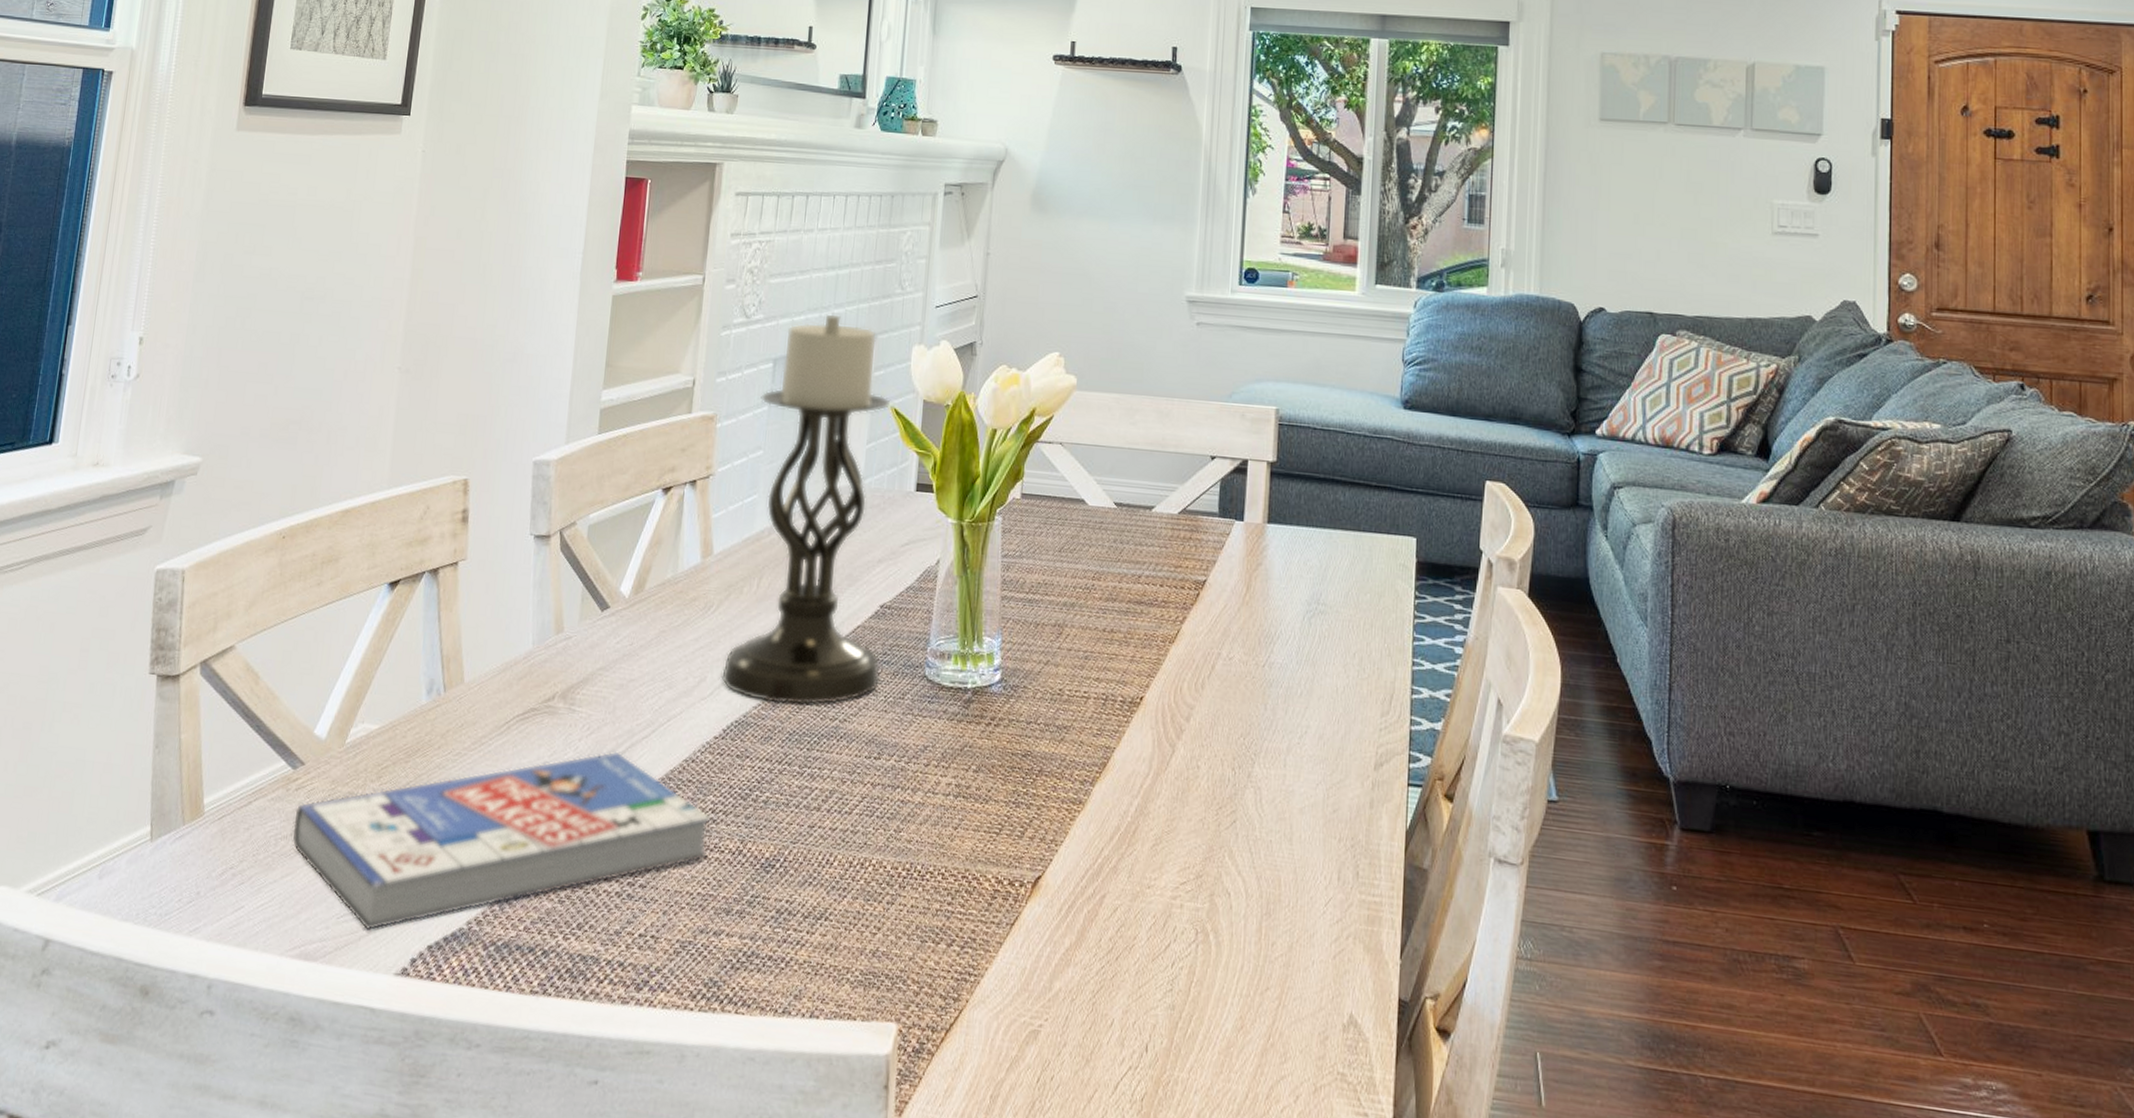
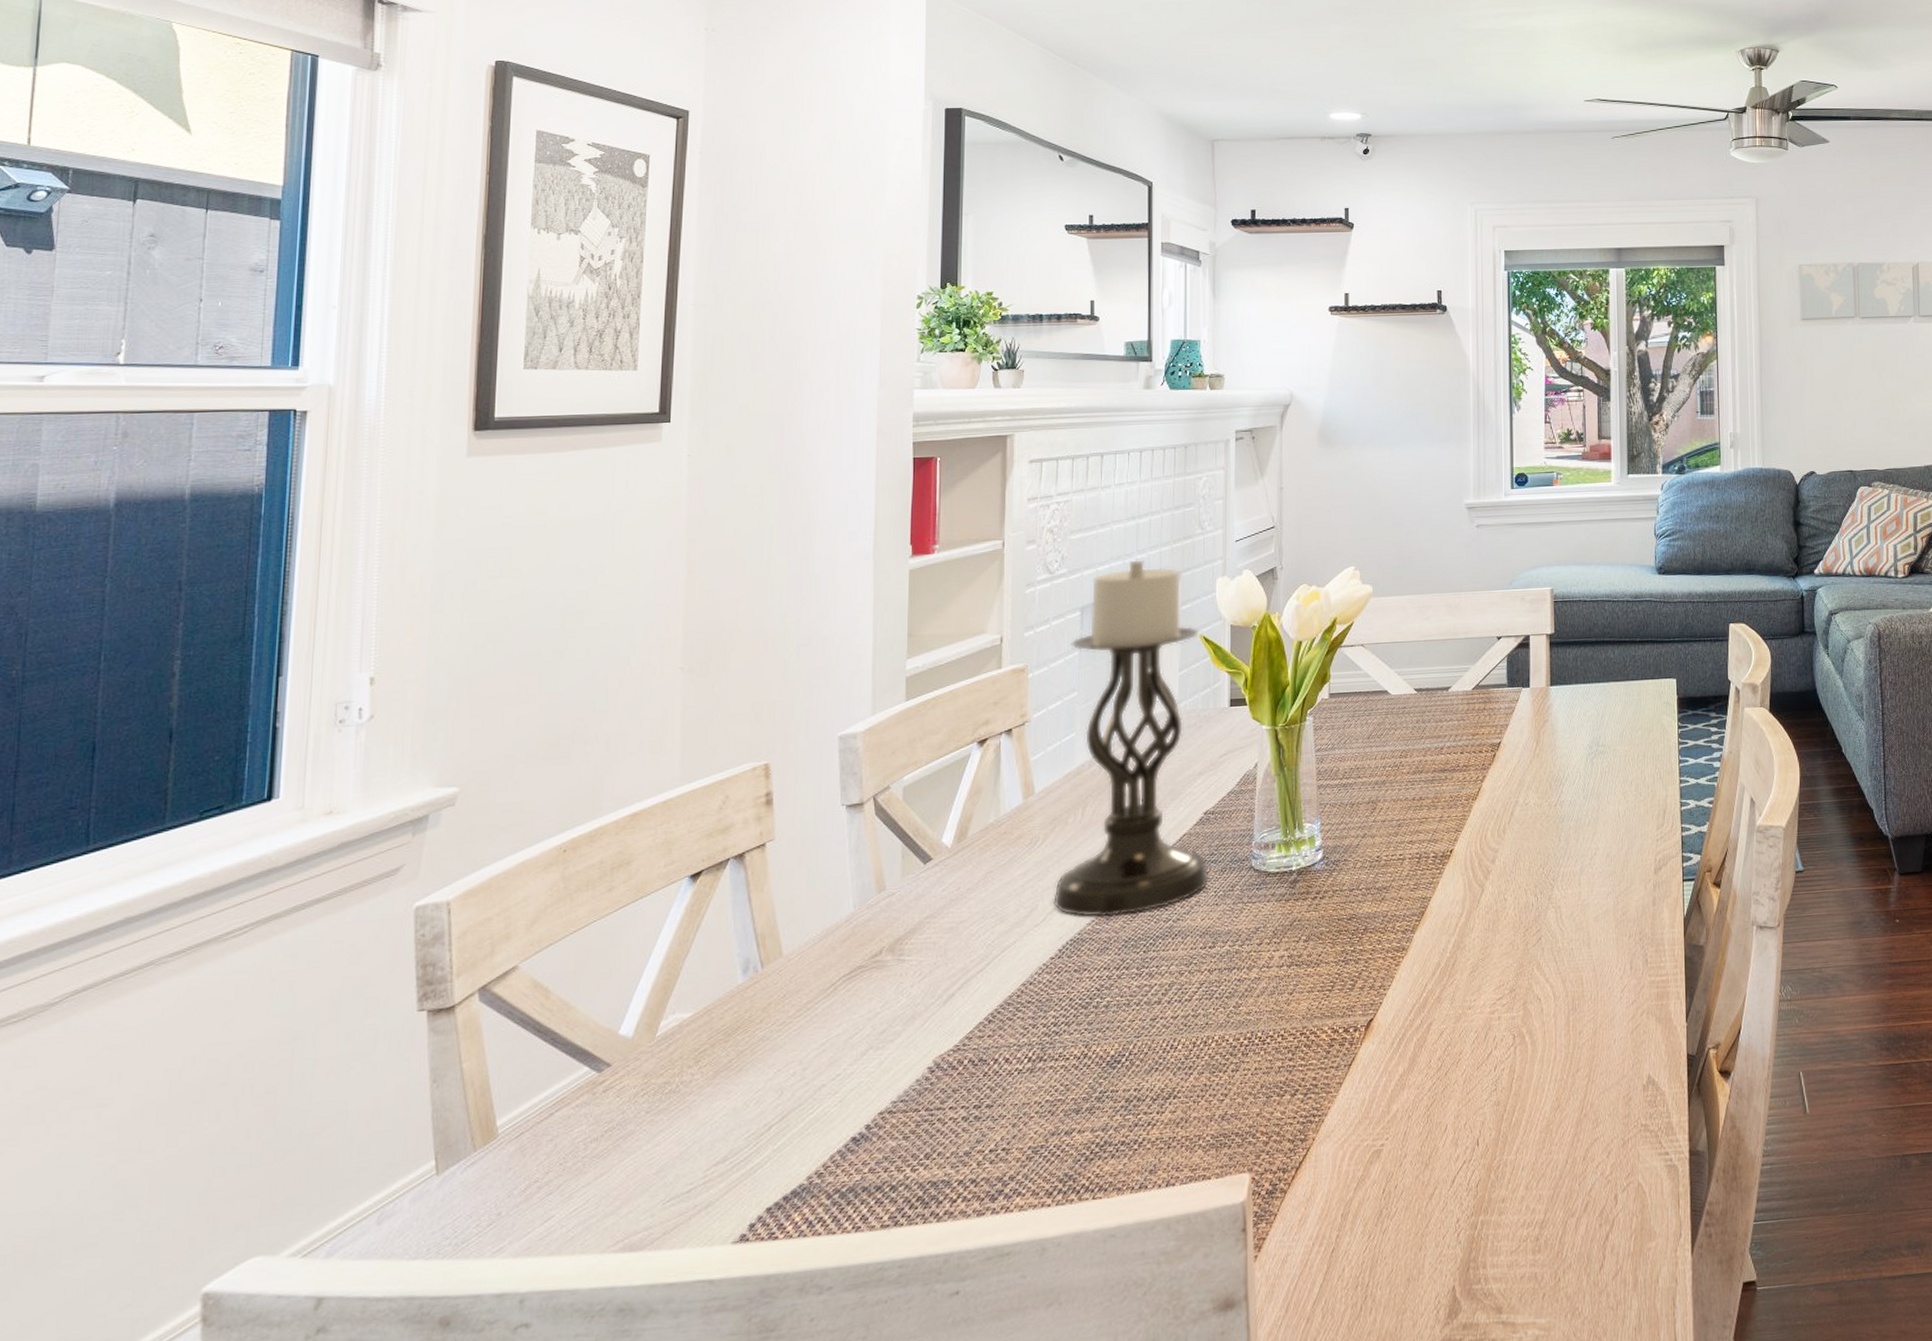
book: present [292,751,711,931] -> none [603,989,1053,1209]

